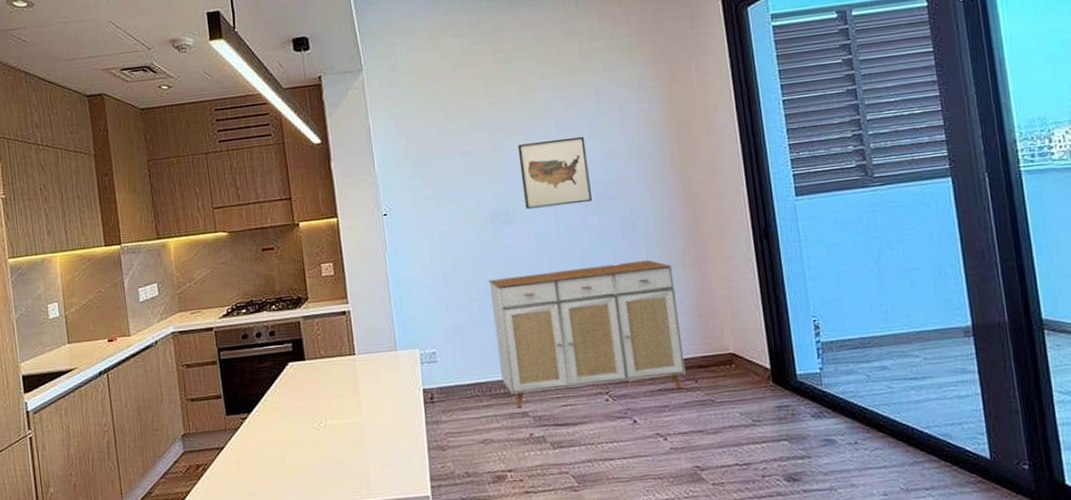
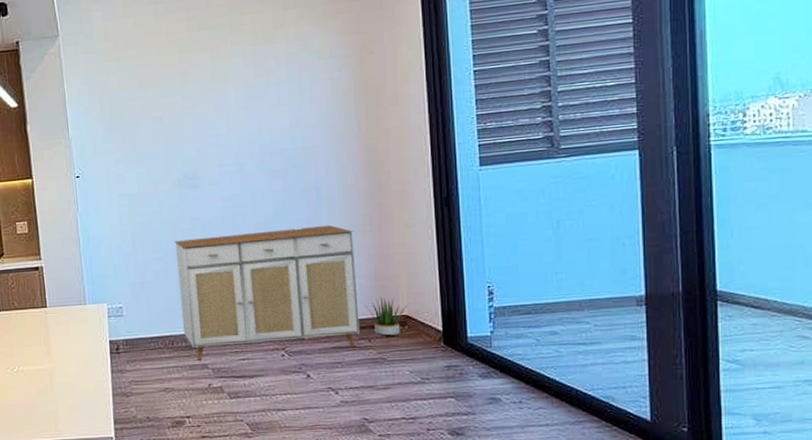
wall art: present [517,136,592,209] -> none [207,104,278,174]
potted plant: none [689,333,734,377] -> present [365,296,409,337]

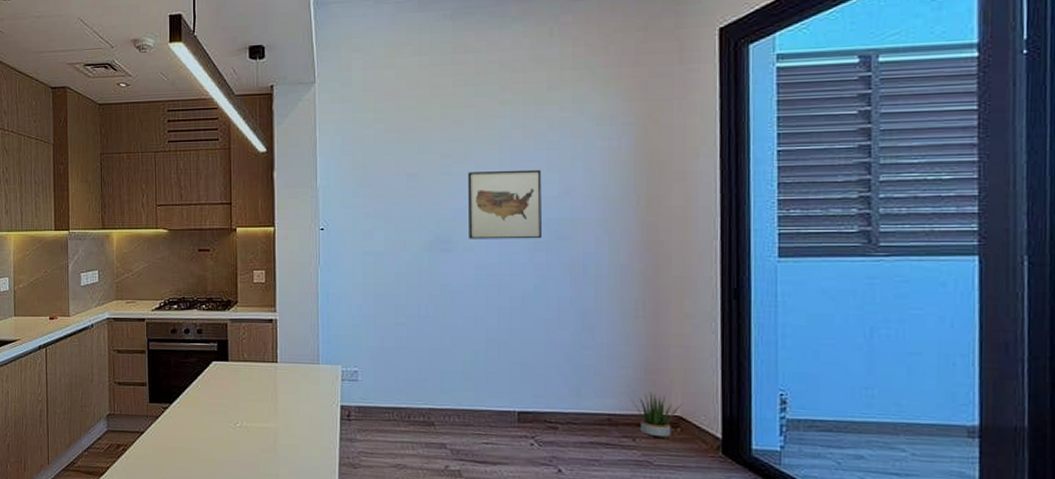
sideboard: present [174,224,360,361] -> none [420,306,624,446]
wall art: none [207,104,278,174] -> present [467,169,542,239]

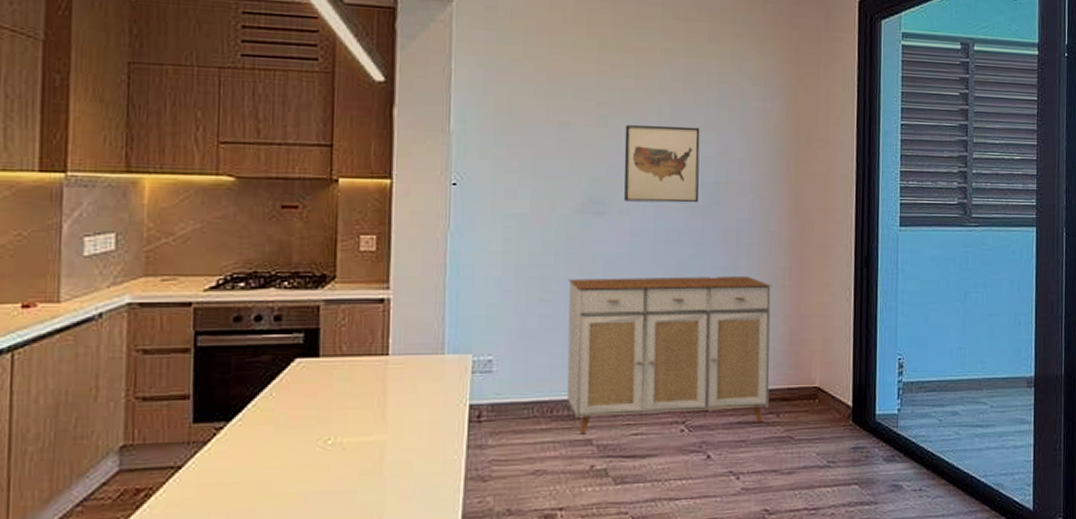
sideboard: none [420,306,624,446] -> present [566,275,771,435]
potted plant: present [631,391,683,439] -> none [777,363,821,412]

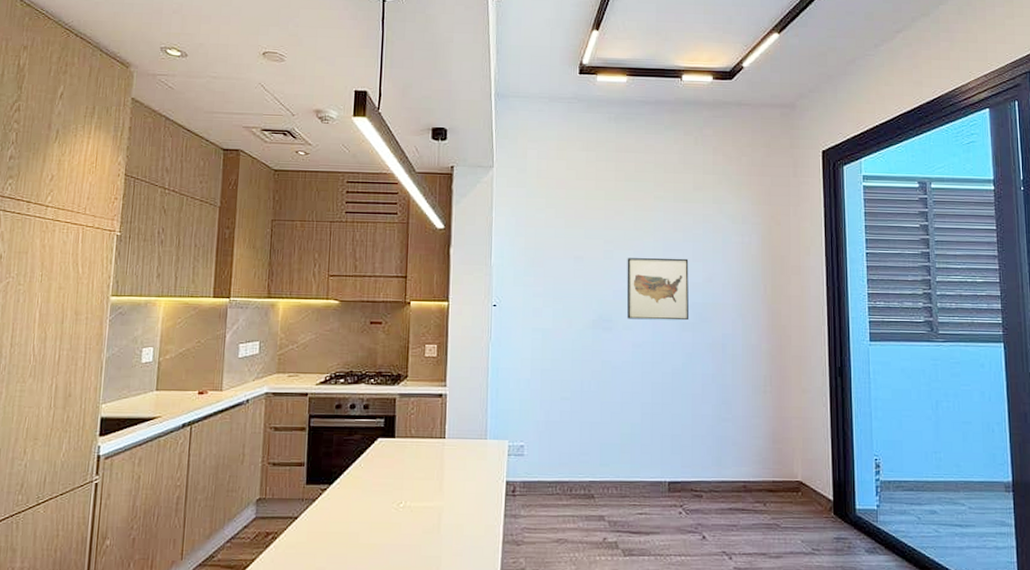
sideboard: present [566,275,771,435] -> none [583,381,756,511]

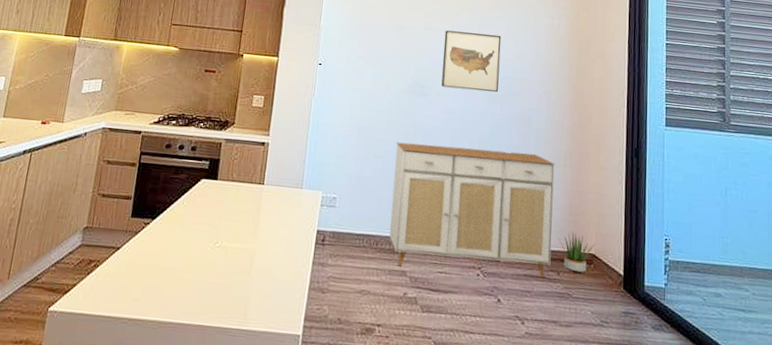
sideboard: none [583,381,756,511] -> present [389,142,555,279]
potted plant: none [762,459,803,503] -> present [558,231,596,274]

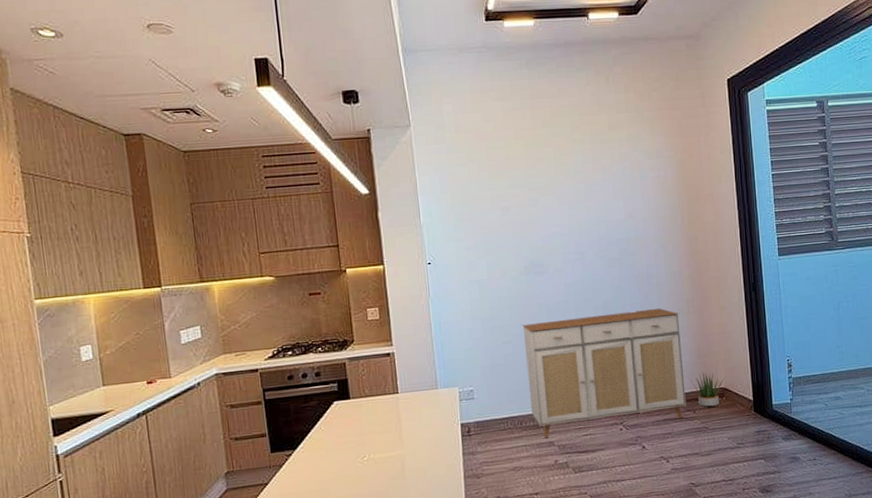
wall art: present [441,30,502,93] -> none [551,198,614,262]

